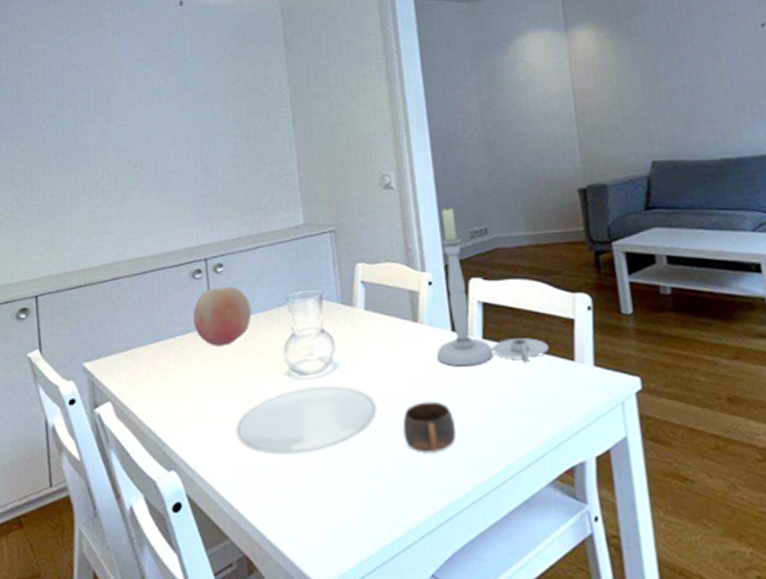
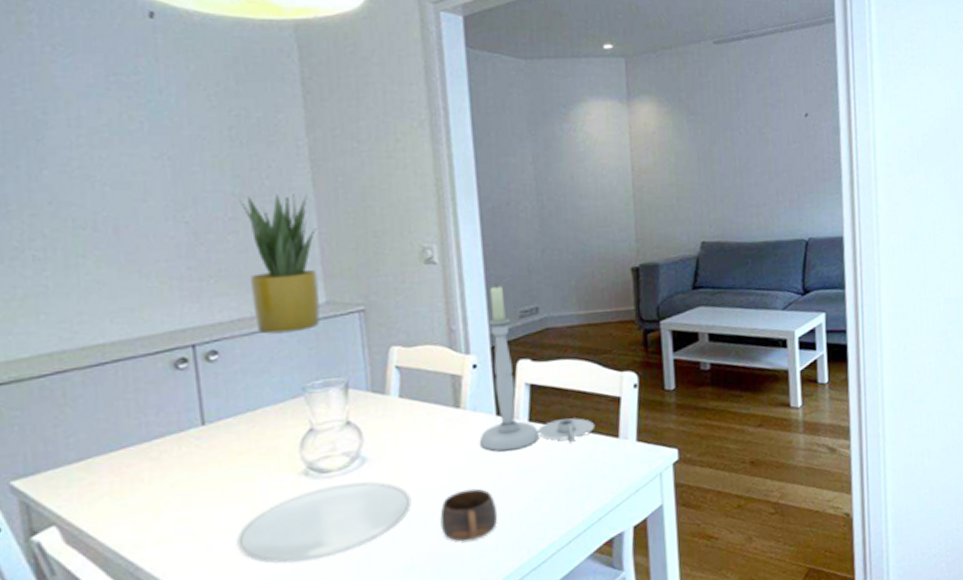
fruit: present [193,286,252,346] -> none [176,377,257,449]
planter: none [239,132,299,251] -> present [239,193,320,335]

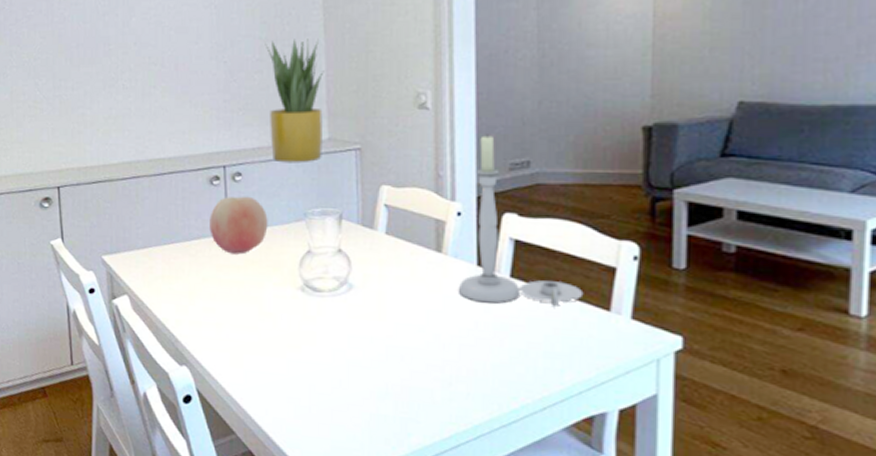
fruit: none [176,377,257,449] -> present [210,196,268,255]
plate: present [236,481,412,564] -> none [246,304,390,367]
cup: present [440,488,498,541] -> none [415,332,471,383]

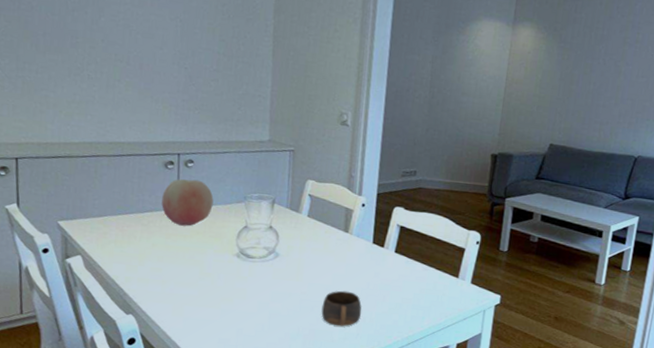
planter: present [265,38,324,163] -> none [220,56,270,158]
cup: none [415,332,471,383] -> present [321,290,362,327]
candlestick: present [458,134,584,306] -> none [357,149,443,274]

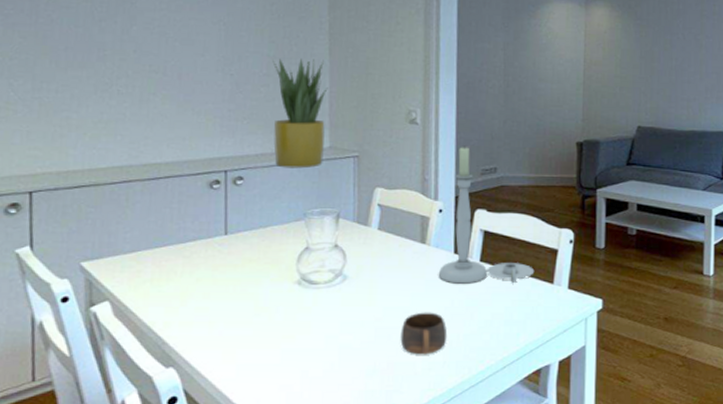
fruit: present [161,179,214,226] -> none [207,199,268,254]
planter: none [220,56,270,158] -> present [272,58,328,169]
candlestick: none [357,149,443,274] -> present [438,145,535,284]

